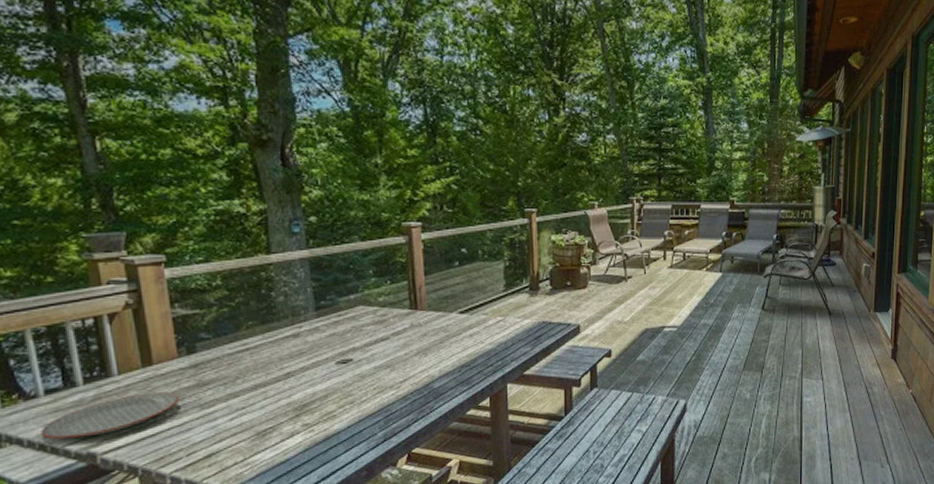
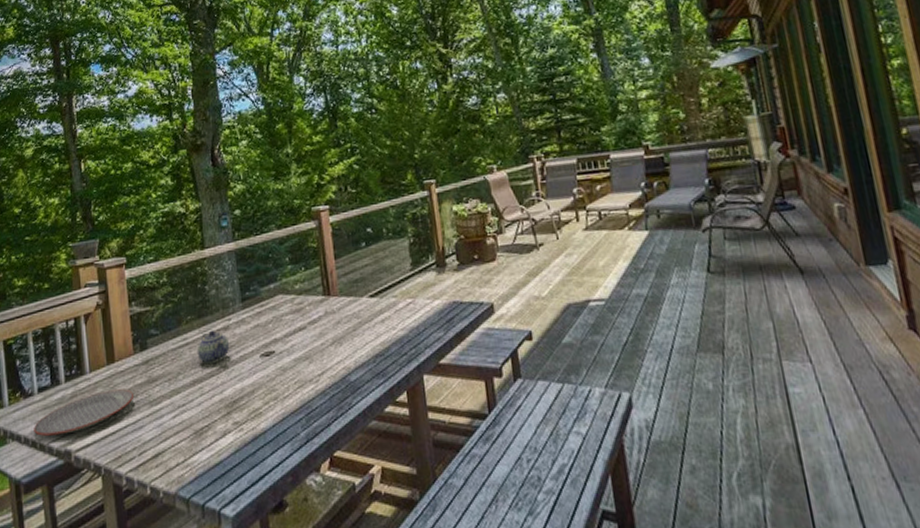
teapot: none [259,336,301,370] -> present [196,330,230,365]

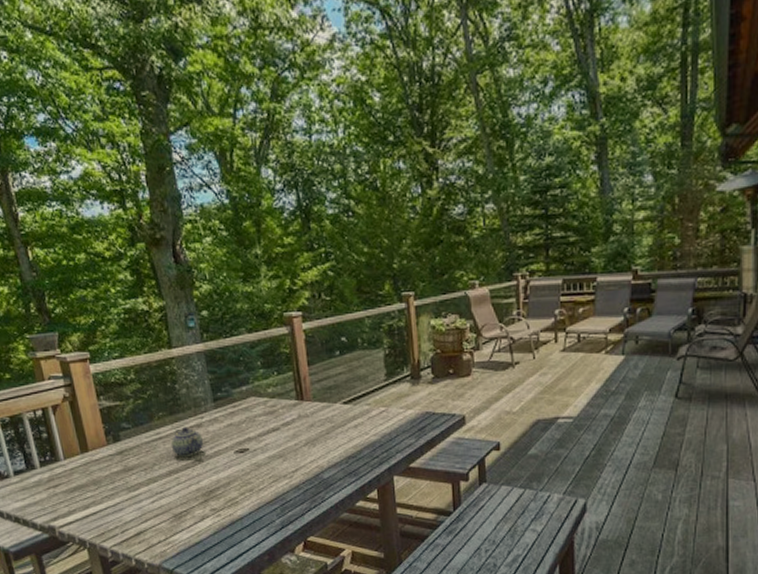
plate: present [34,389,135,436] -> none [14,476,112,513]

